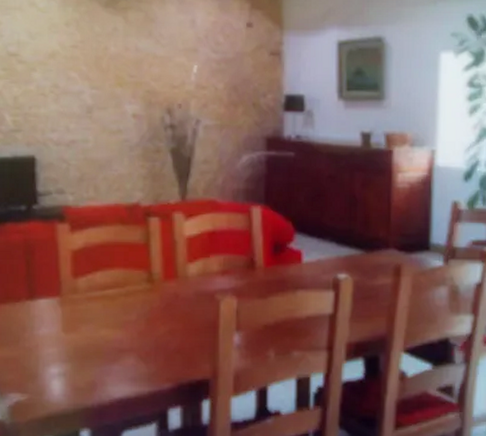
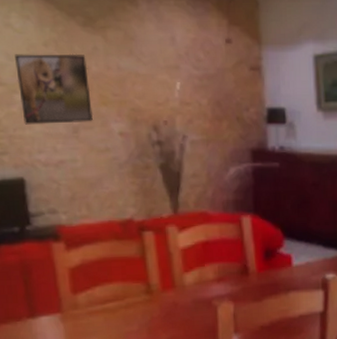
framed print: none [36,33,108,104] -> present [15,53,94,125]

